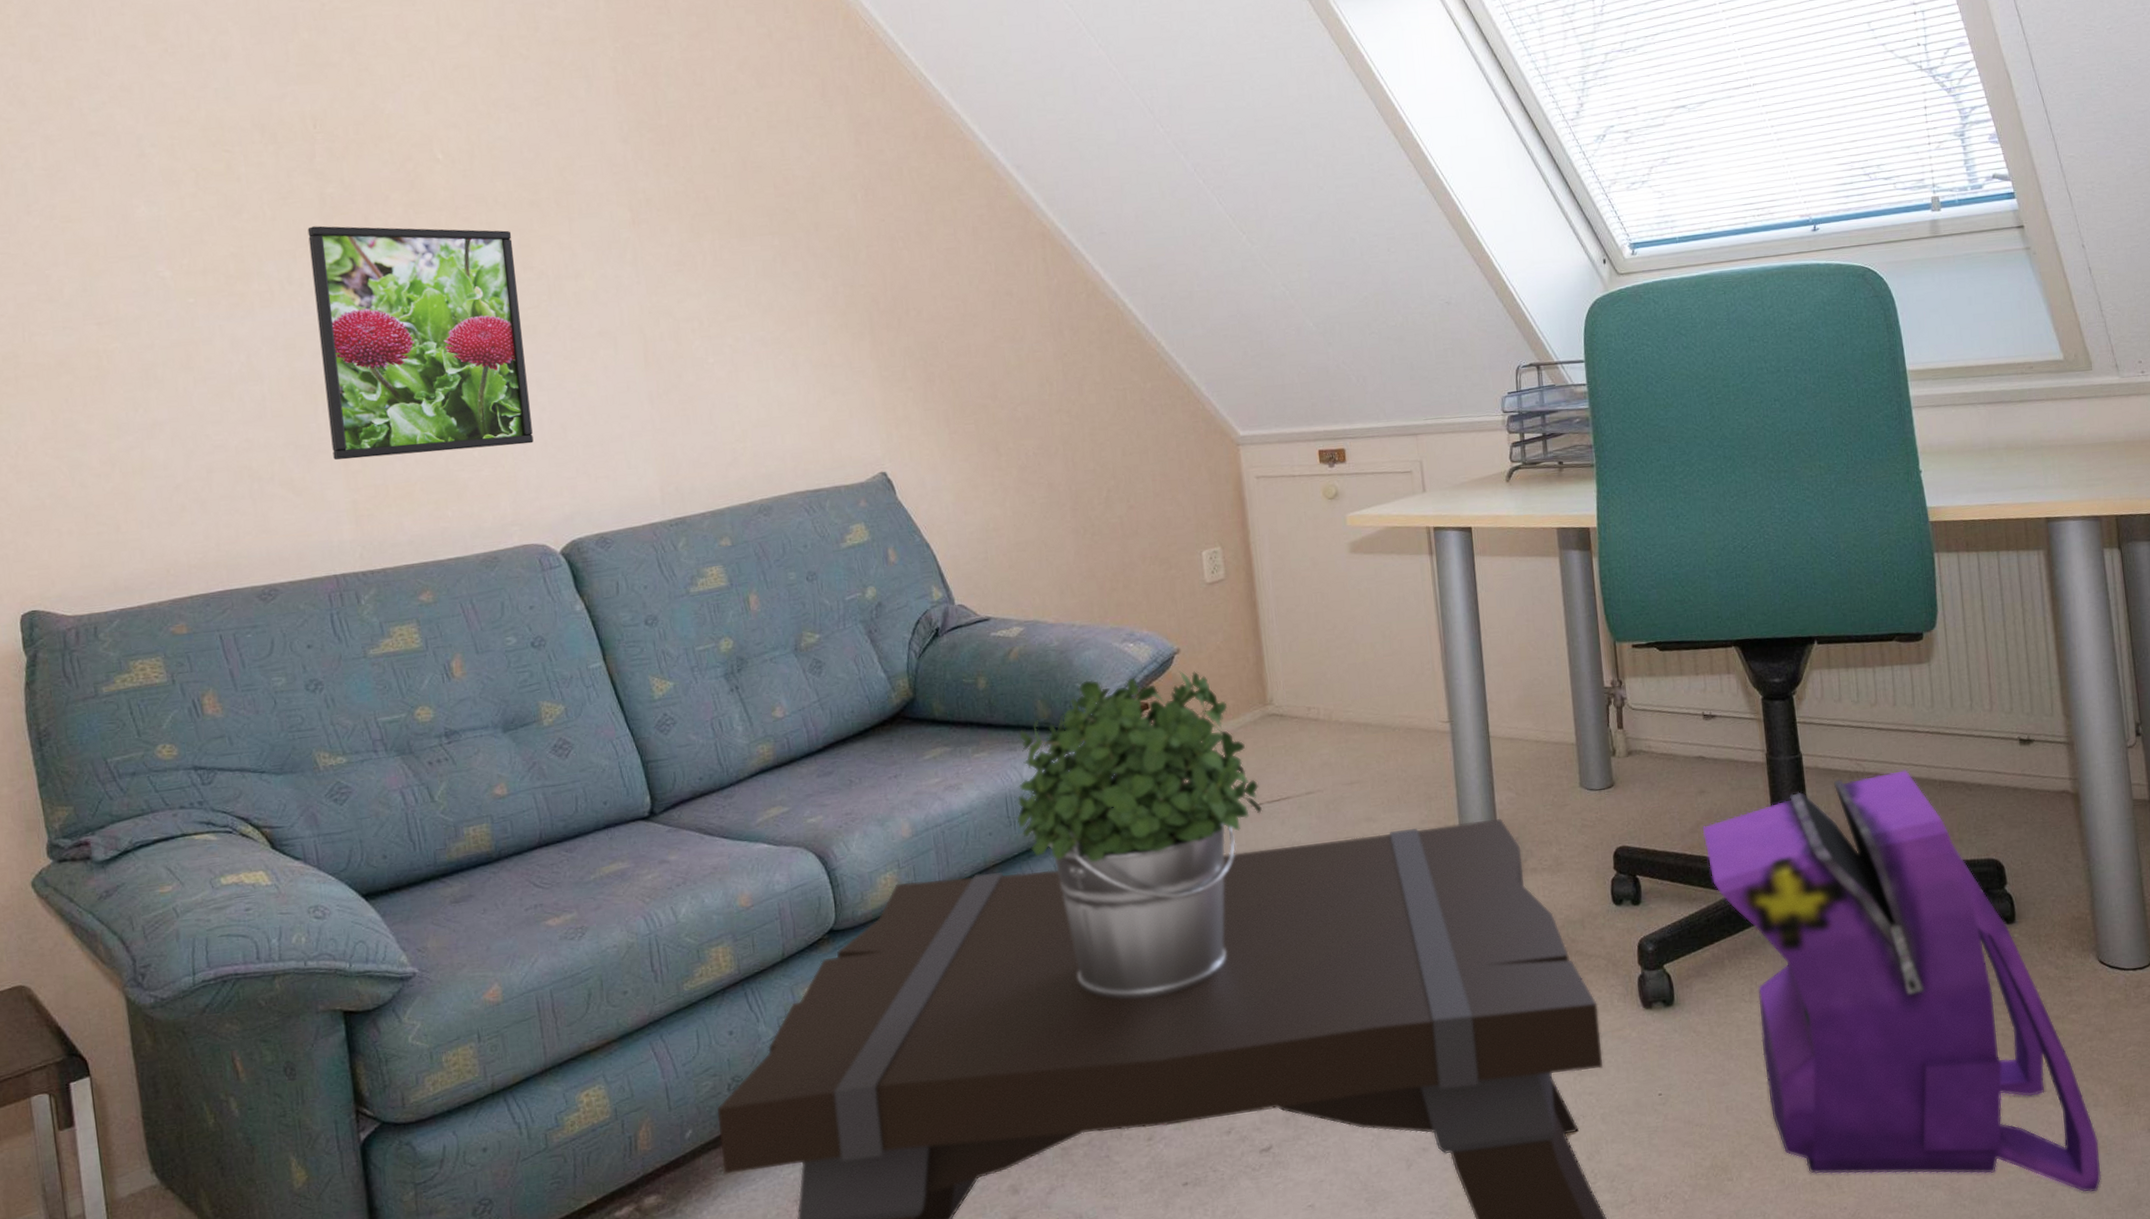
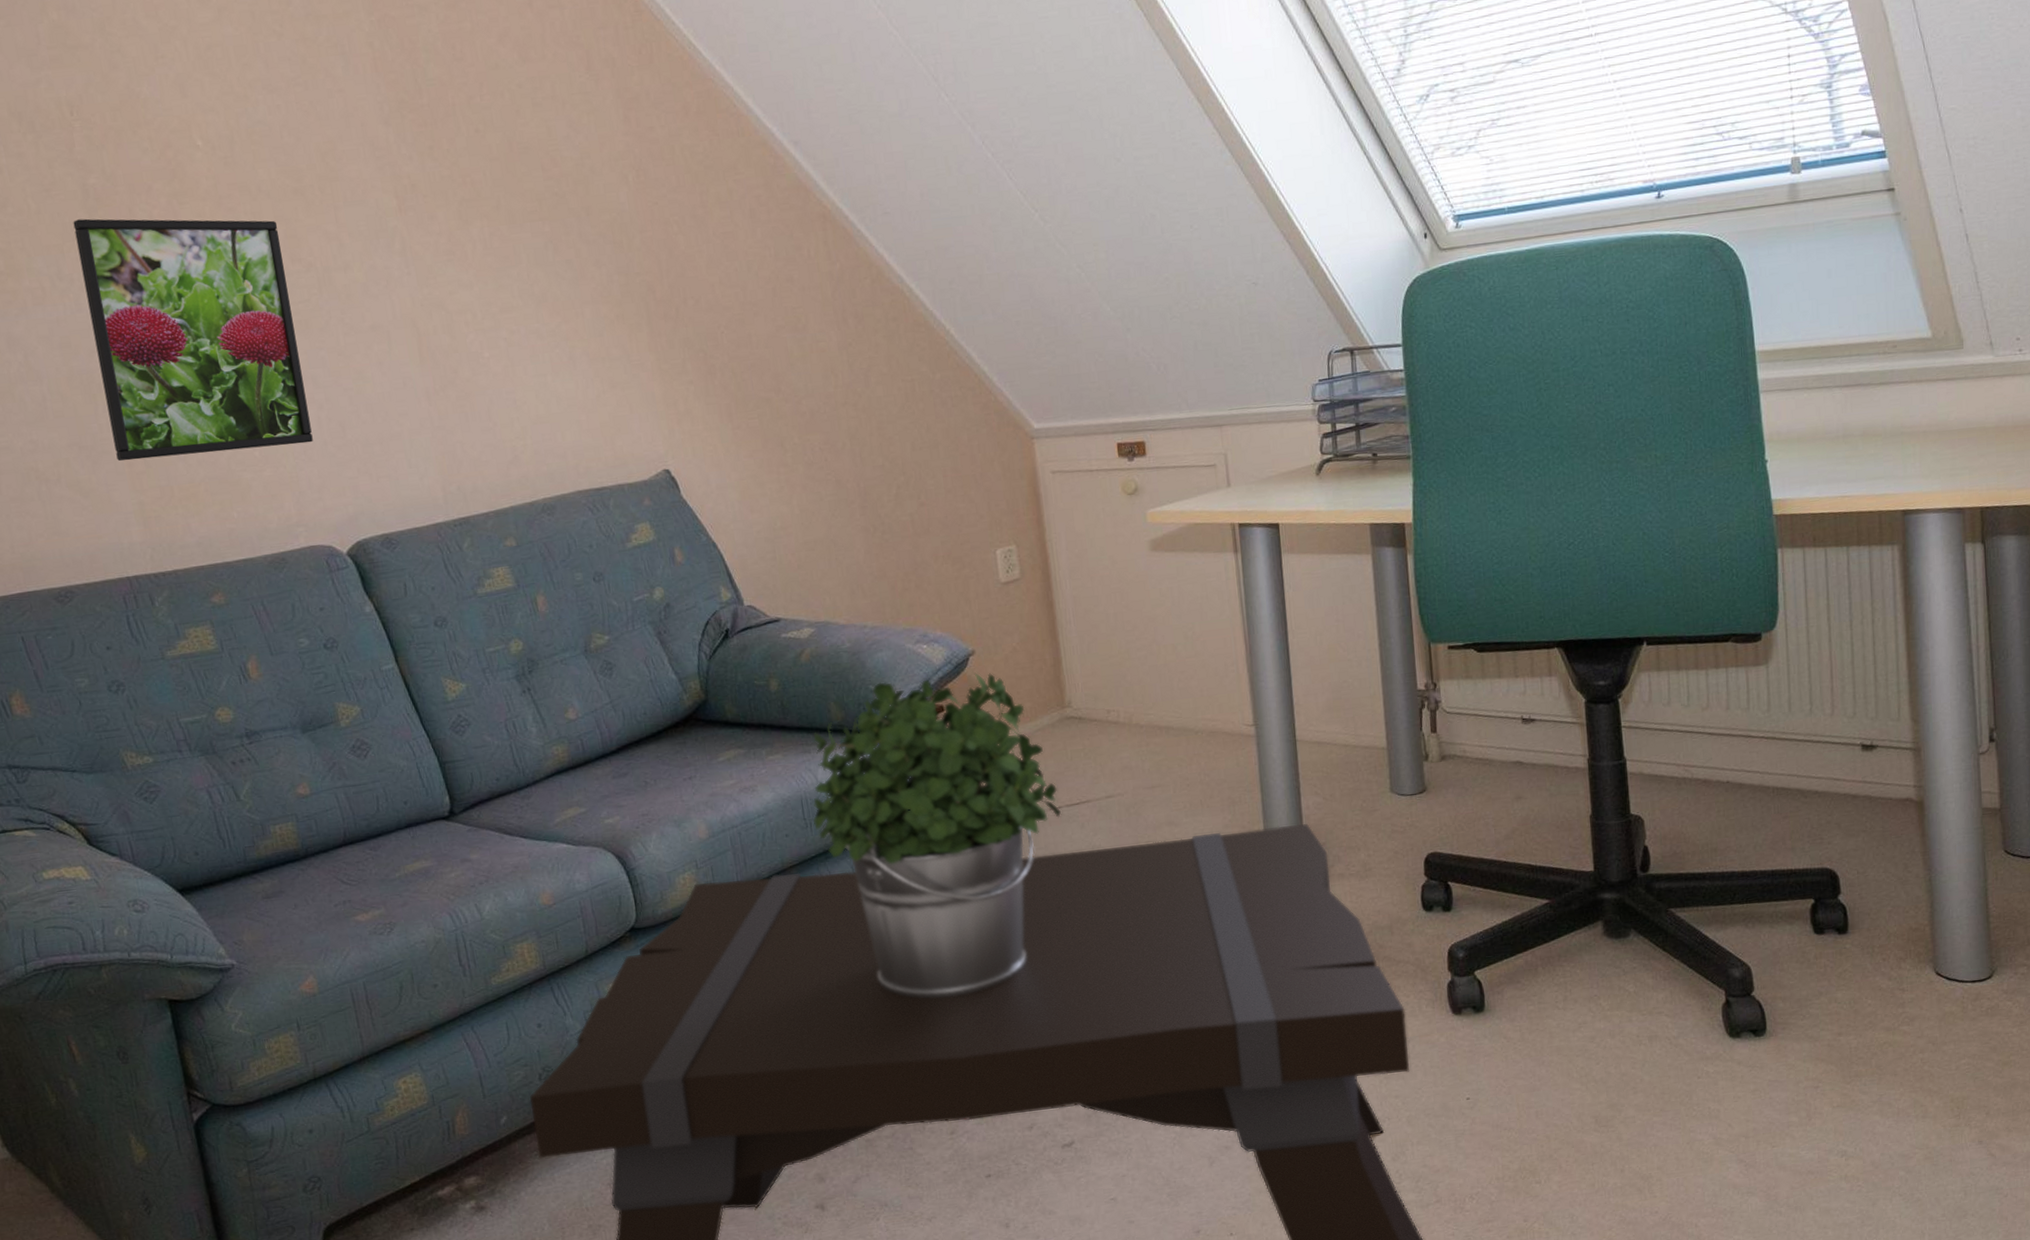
backpack: present [1702,770,2101,1193] -> none [1518,776,1926,1202]

